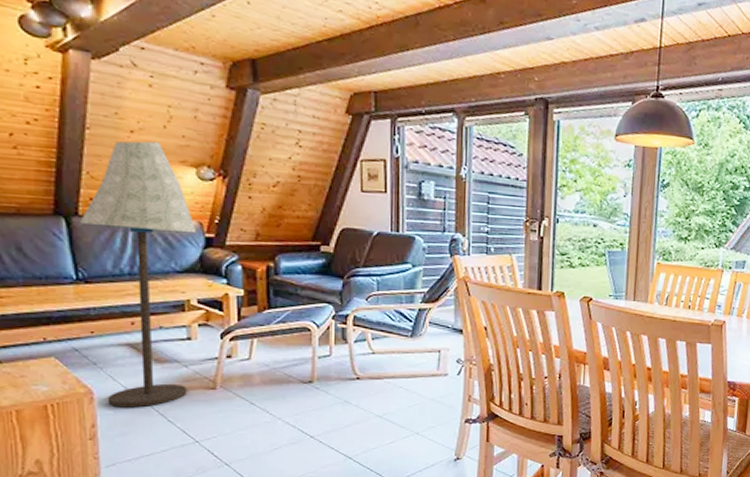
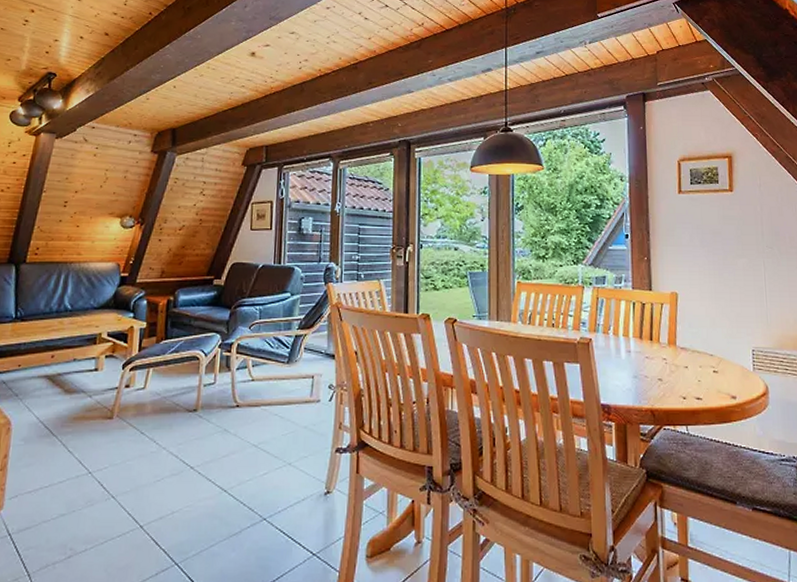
floor lamp: present [80,141,197,408] -> none [21,198,115,438]

